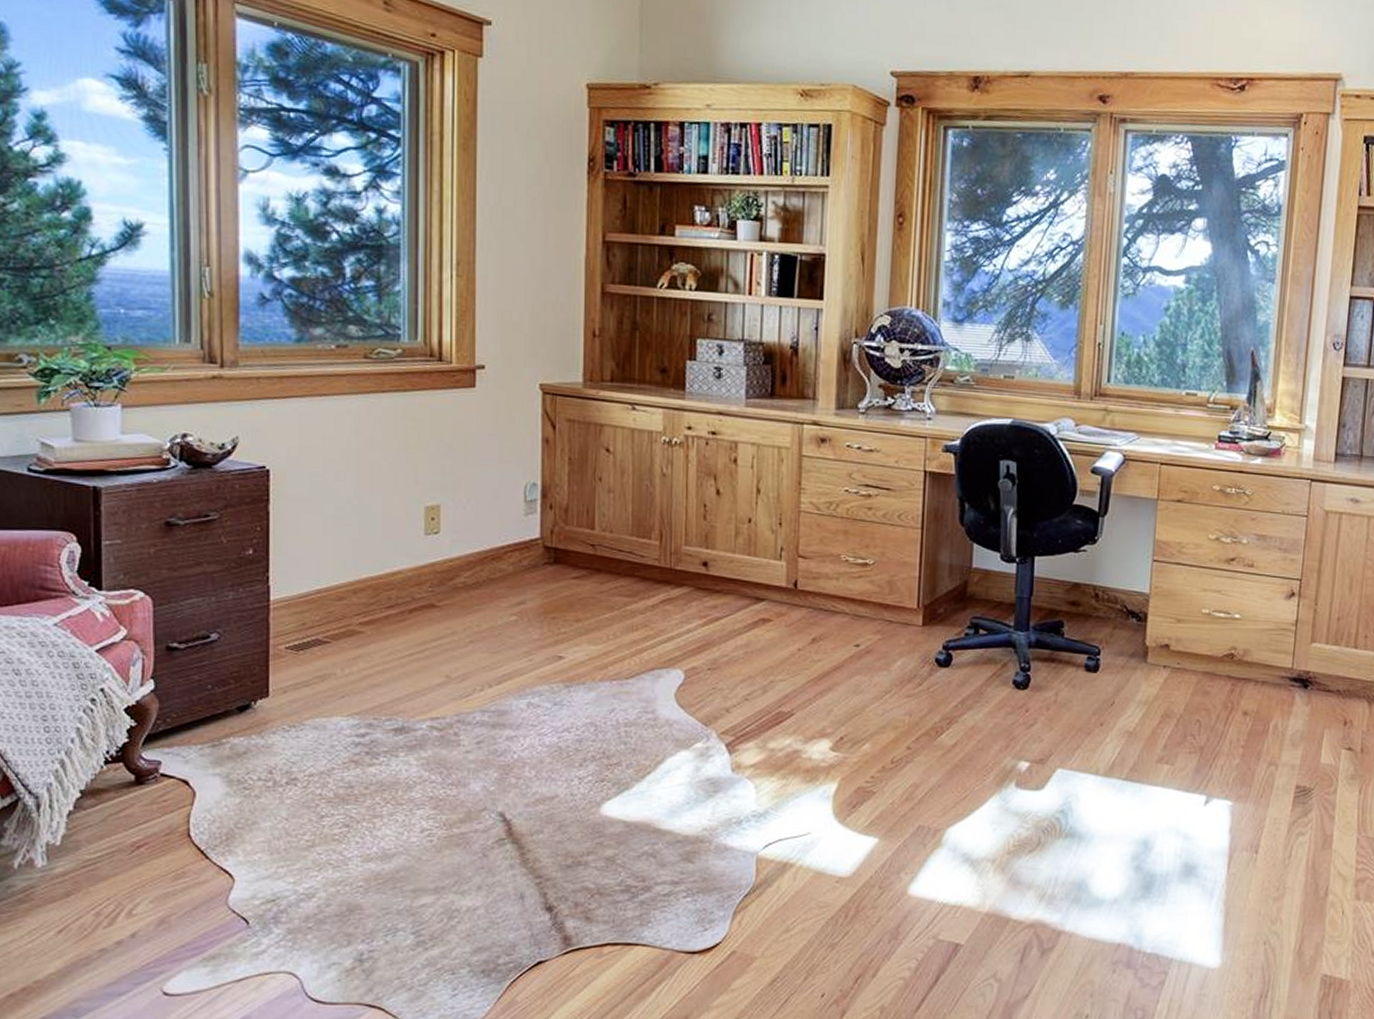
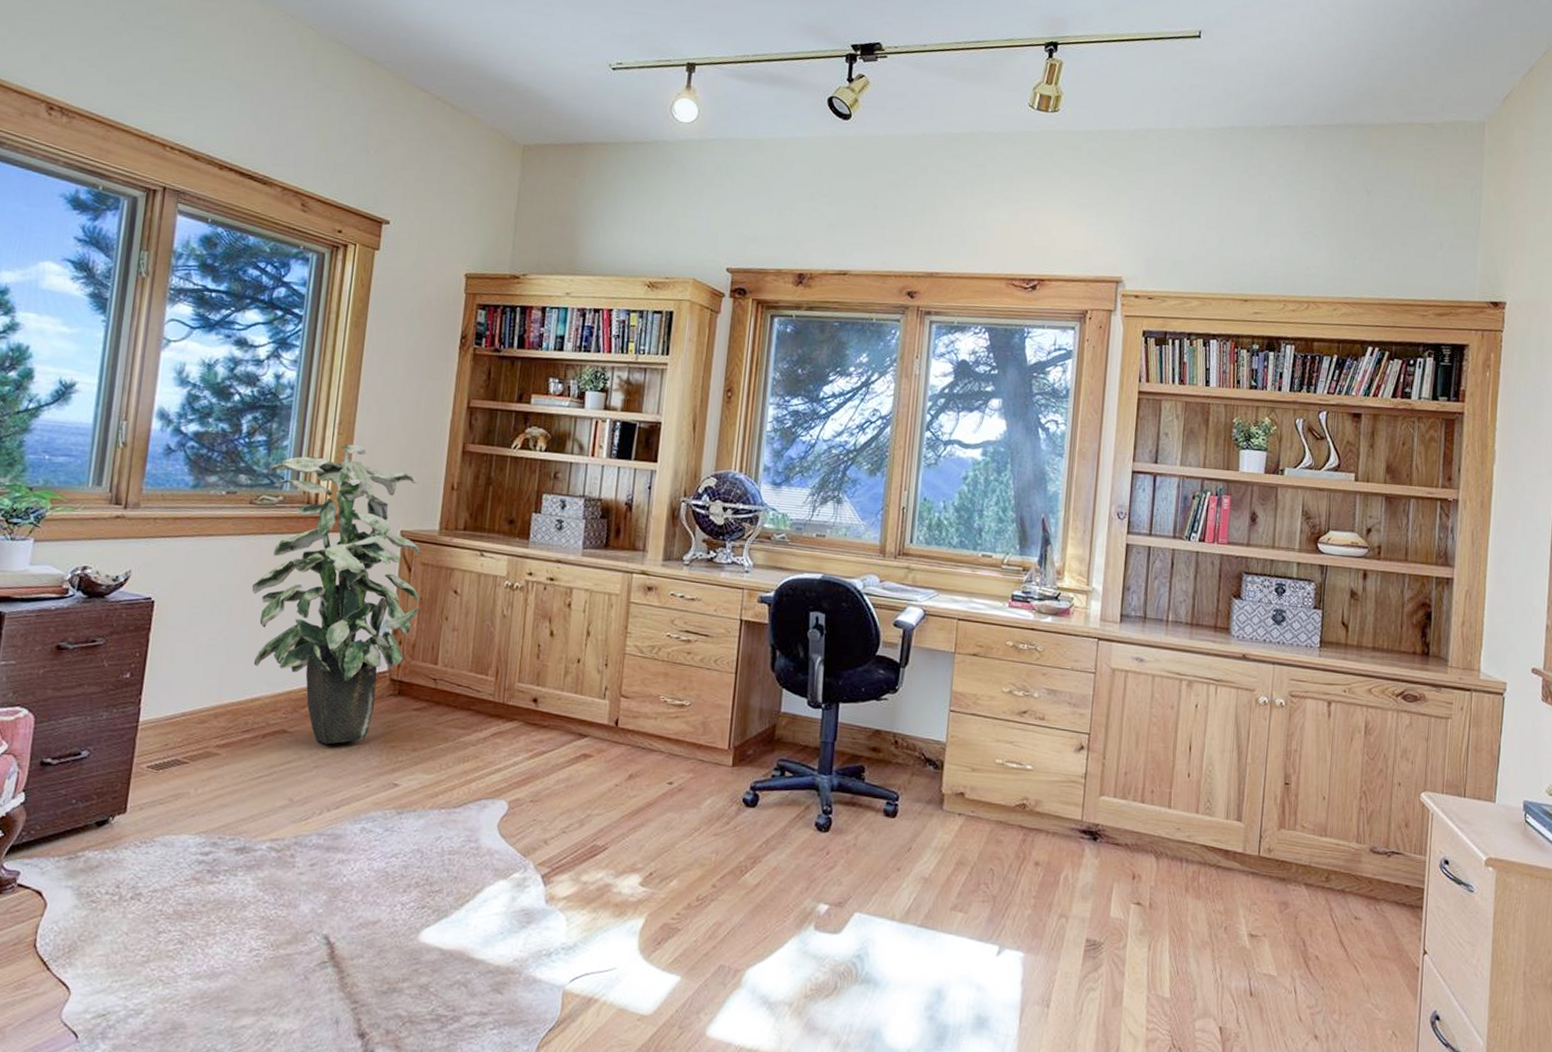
indoor plant: none [378,287,570,618] -> present [251,444,421,745]

